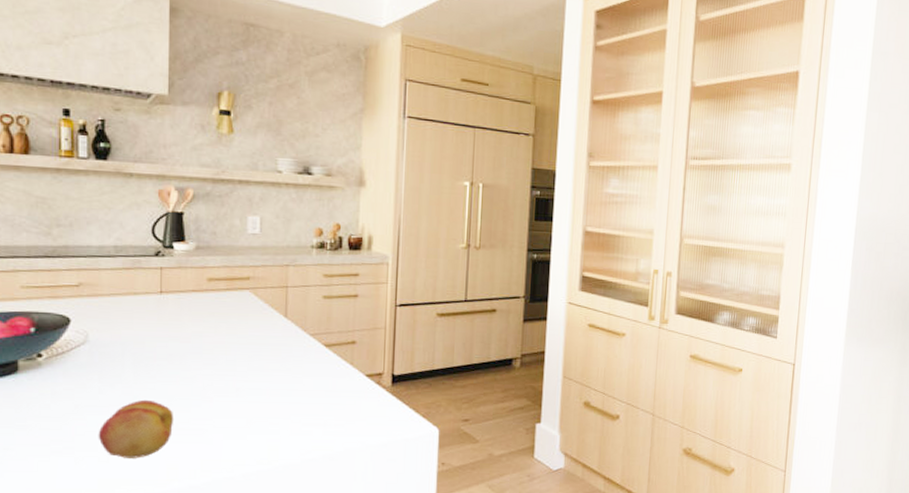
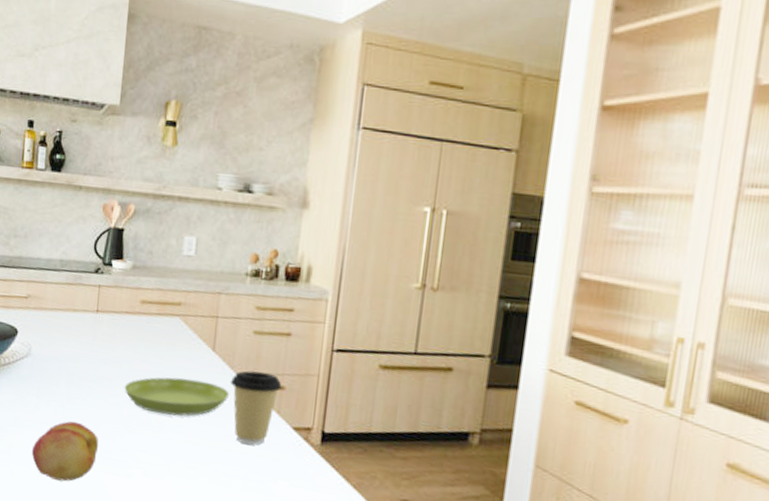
saucer: none [197,345,305,381] -> present [124,377,230,416]
coffee cup: none [304,331,353,395] -> present [230,370,282,445]

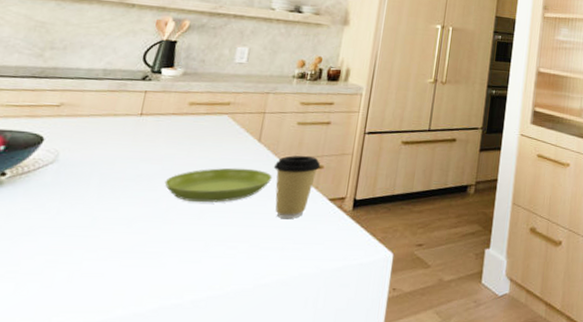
fruit: present [31,421,99,482] -> none [46,221,131,283]

